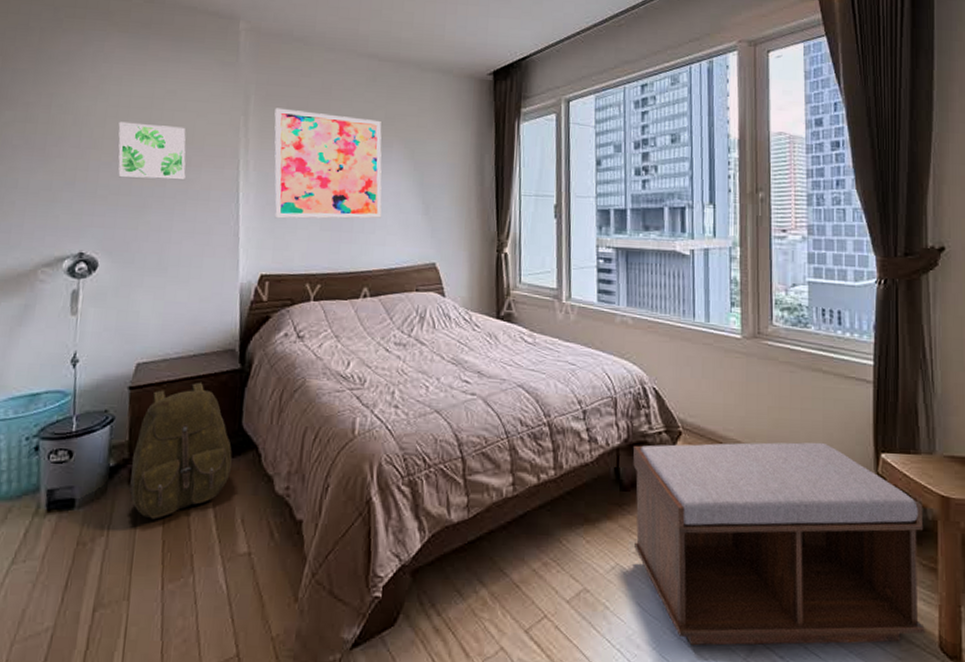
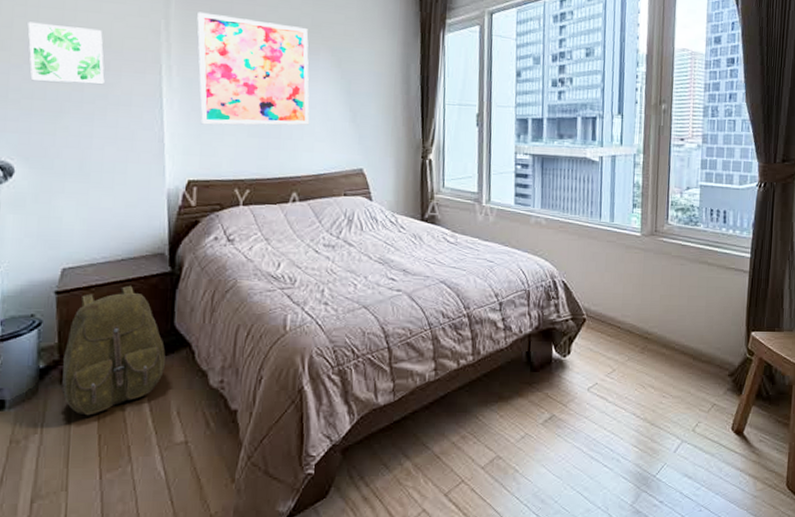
bench: present [633,442,925,646] -> none [542,324,782,496]

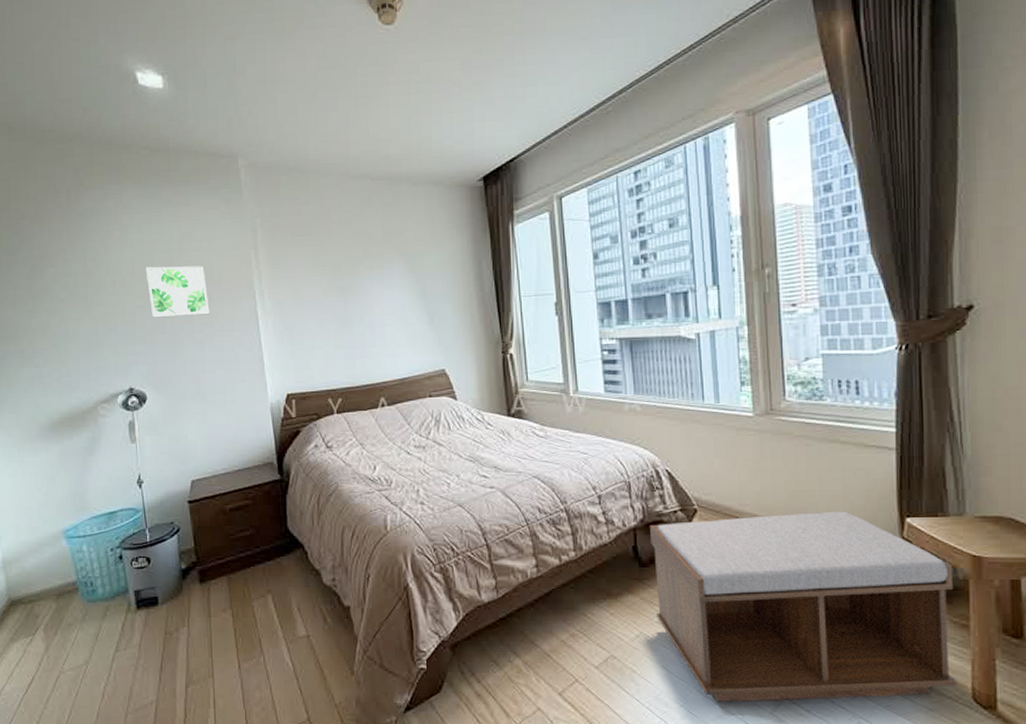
backpack: present [60,285,166,416] -> none [199,493,283,611]
wall art: present [197,12,310,126] -> none [281,237,391,341]
bench: none [542,324,782,496] -> present [650,511,957,702]

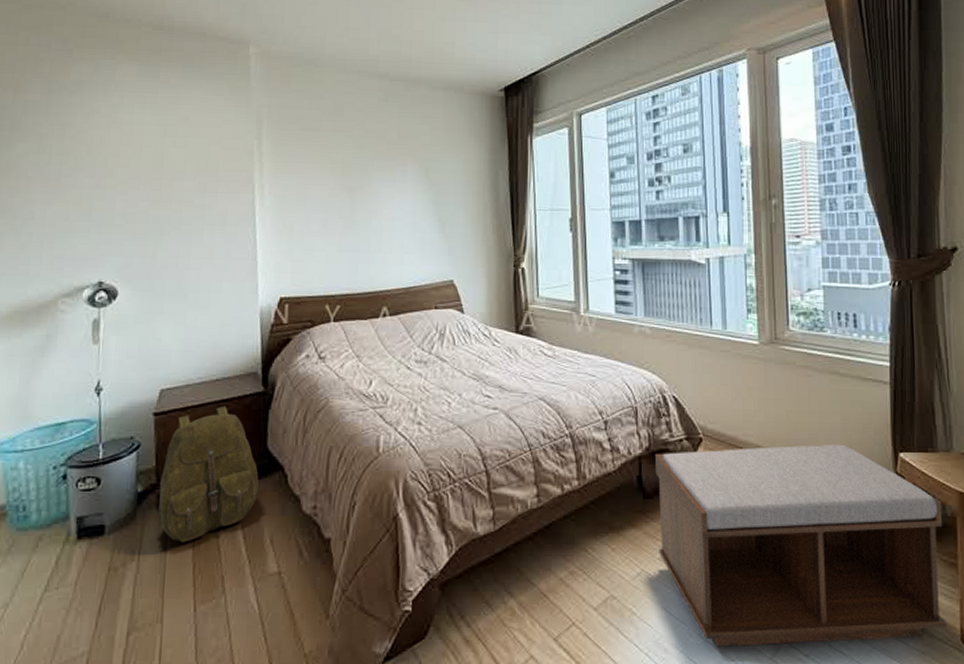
wall art: present [145,266,210,318] -> none [132,150,202,207]
backpack: none [199,493,283,611] -> present [157,405,259,543]

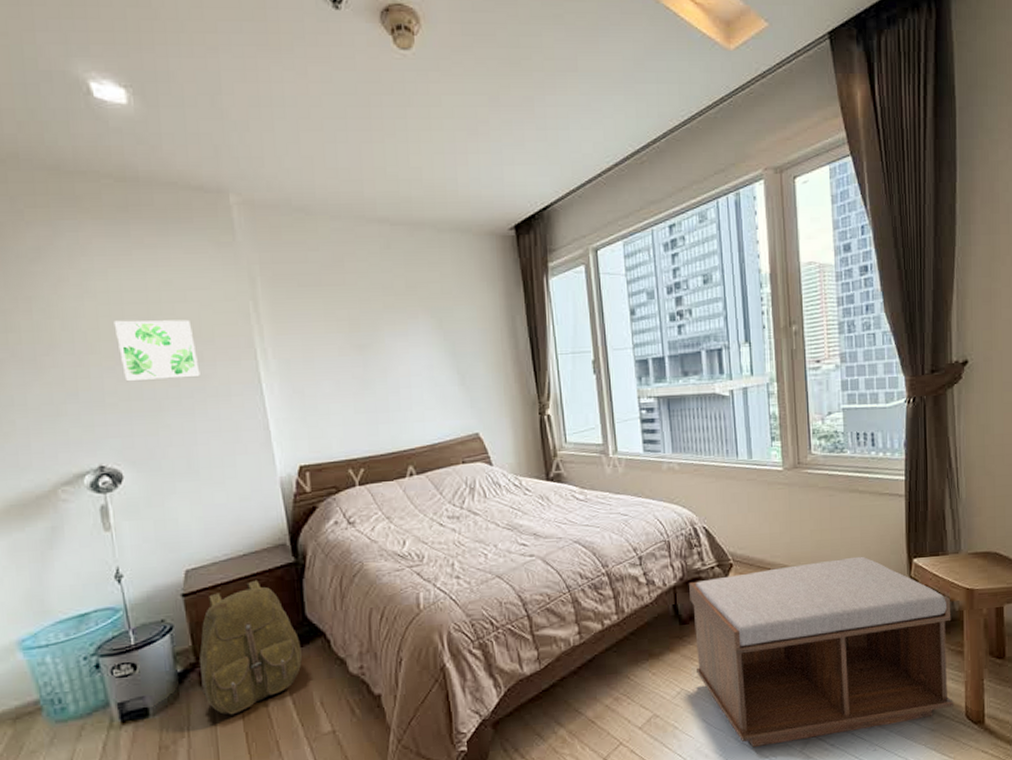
wall art: none [132,150,202,207] -> present [114,319,200,382]

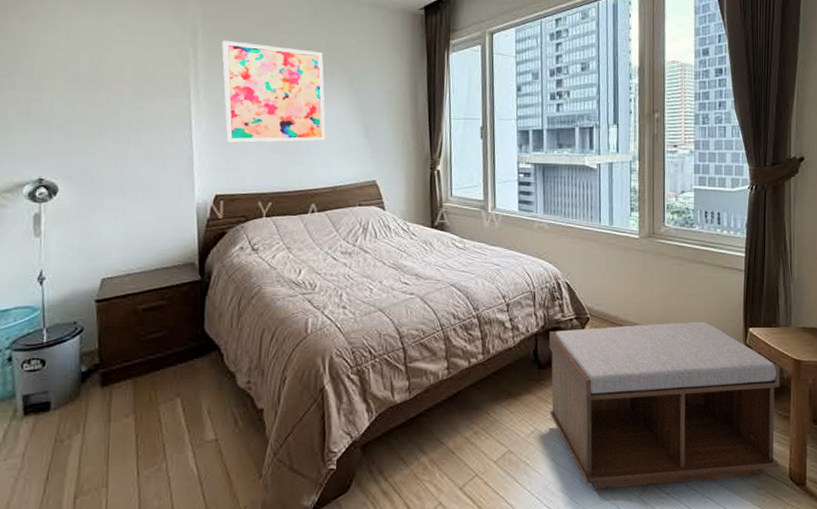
wall art: present [114,319,200,382] -> none [69,53,139,109]
backpack: present [198,579,302,715] -> none [100,293,197,416]
wall art: none [285,288,418,406] -> present [222,40,326,144]

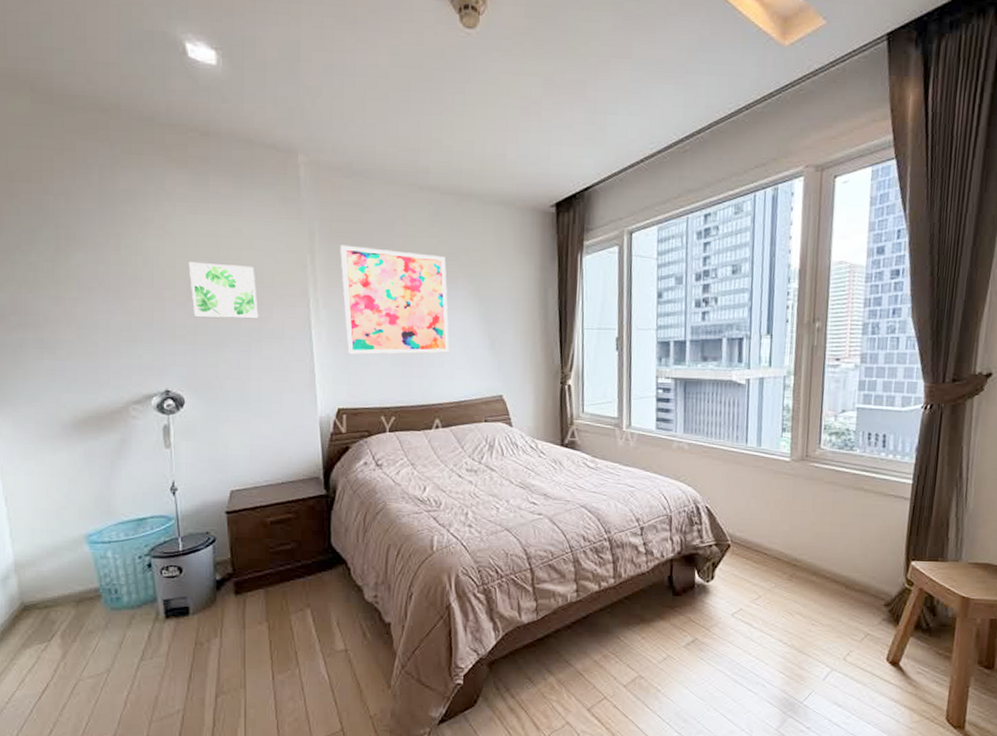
wall art: none [69,53,139,109] -> present [188,261,259,319]
bench: present [549,321,780,489] -> none [684,552,944,719]

